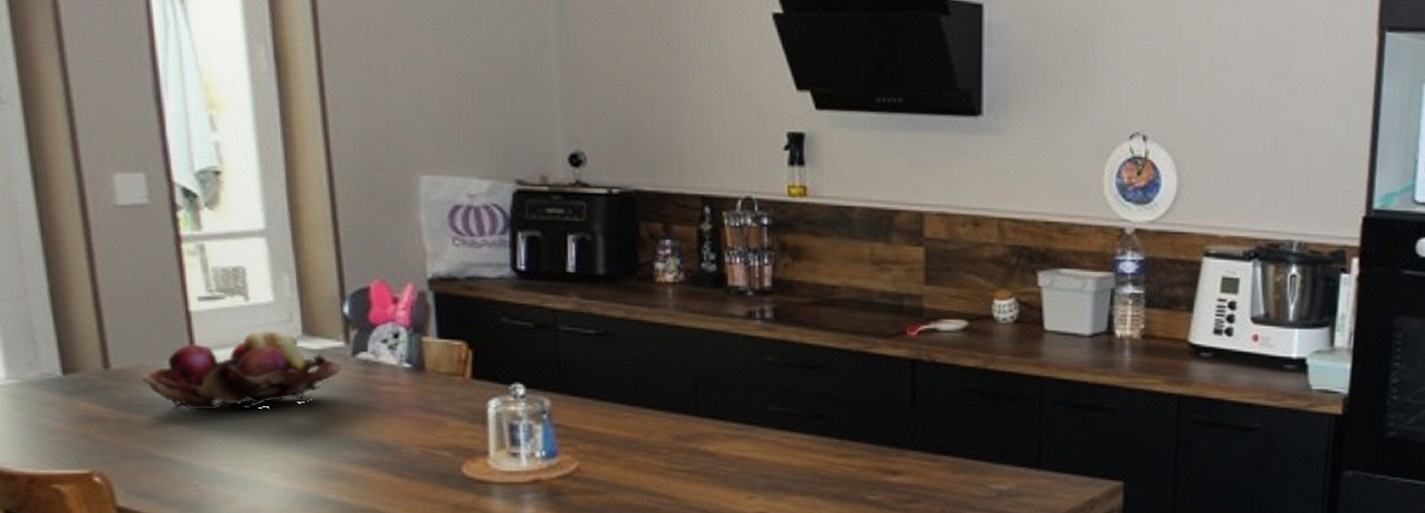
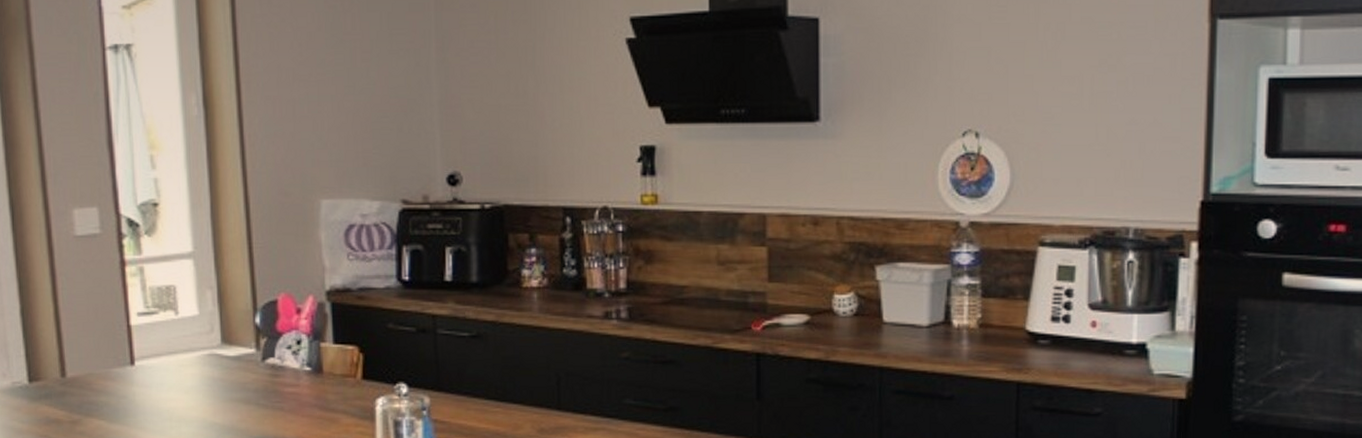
fruit basket: present [141,330,341,411] -> none [90,340,252,412]

